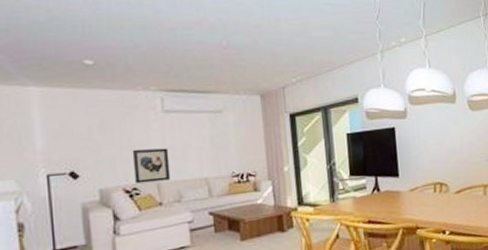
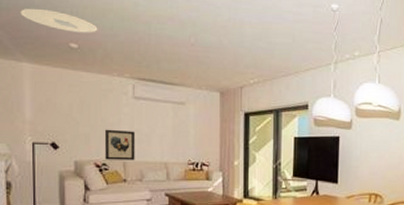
ceiling light: none [22,26,116,48] -> present [20,8,98,33]

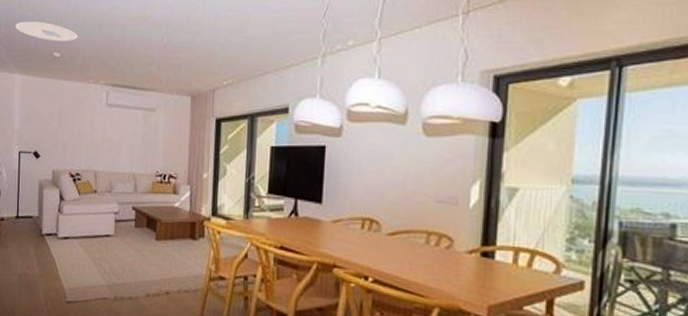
wall art: present [104,129,136,160] -> none [79,138,107,171]

